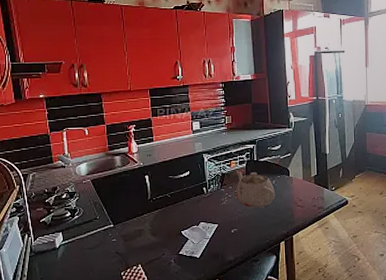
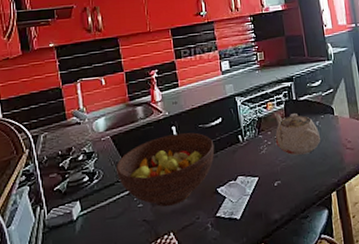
fruit bowl: none [95,182,182,243] -> present [116,132,215,207]

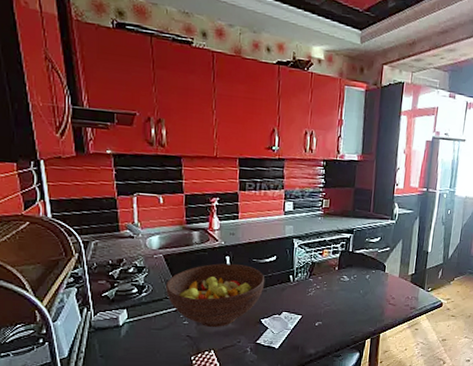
teapot: present [274,113,321,156] -> none [324,261,368,303]

